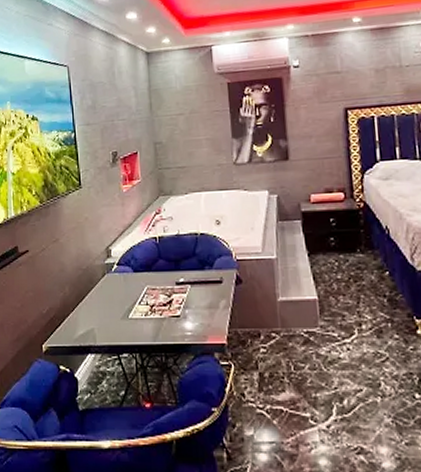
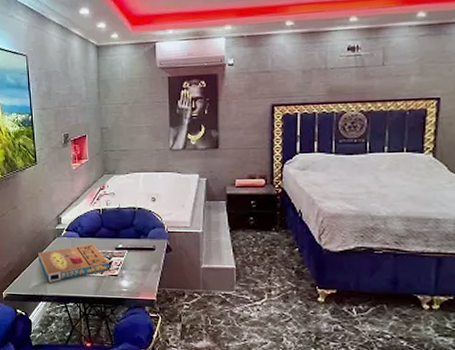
pizza box: none [85,279,170,329] -> present [38,244,109,282]

